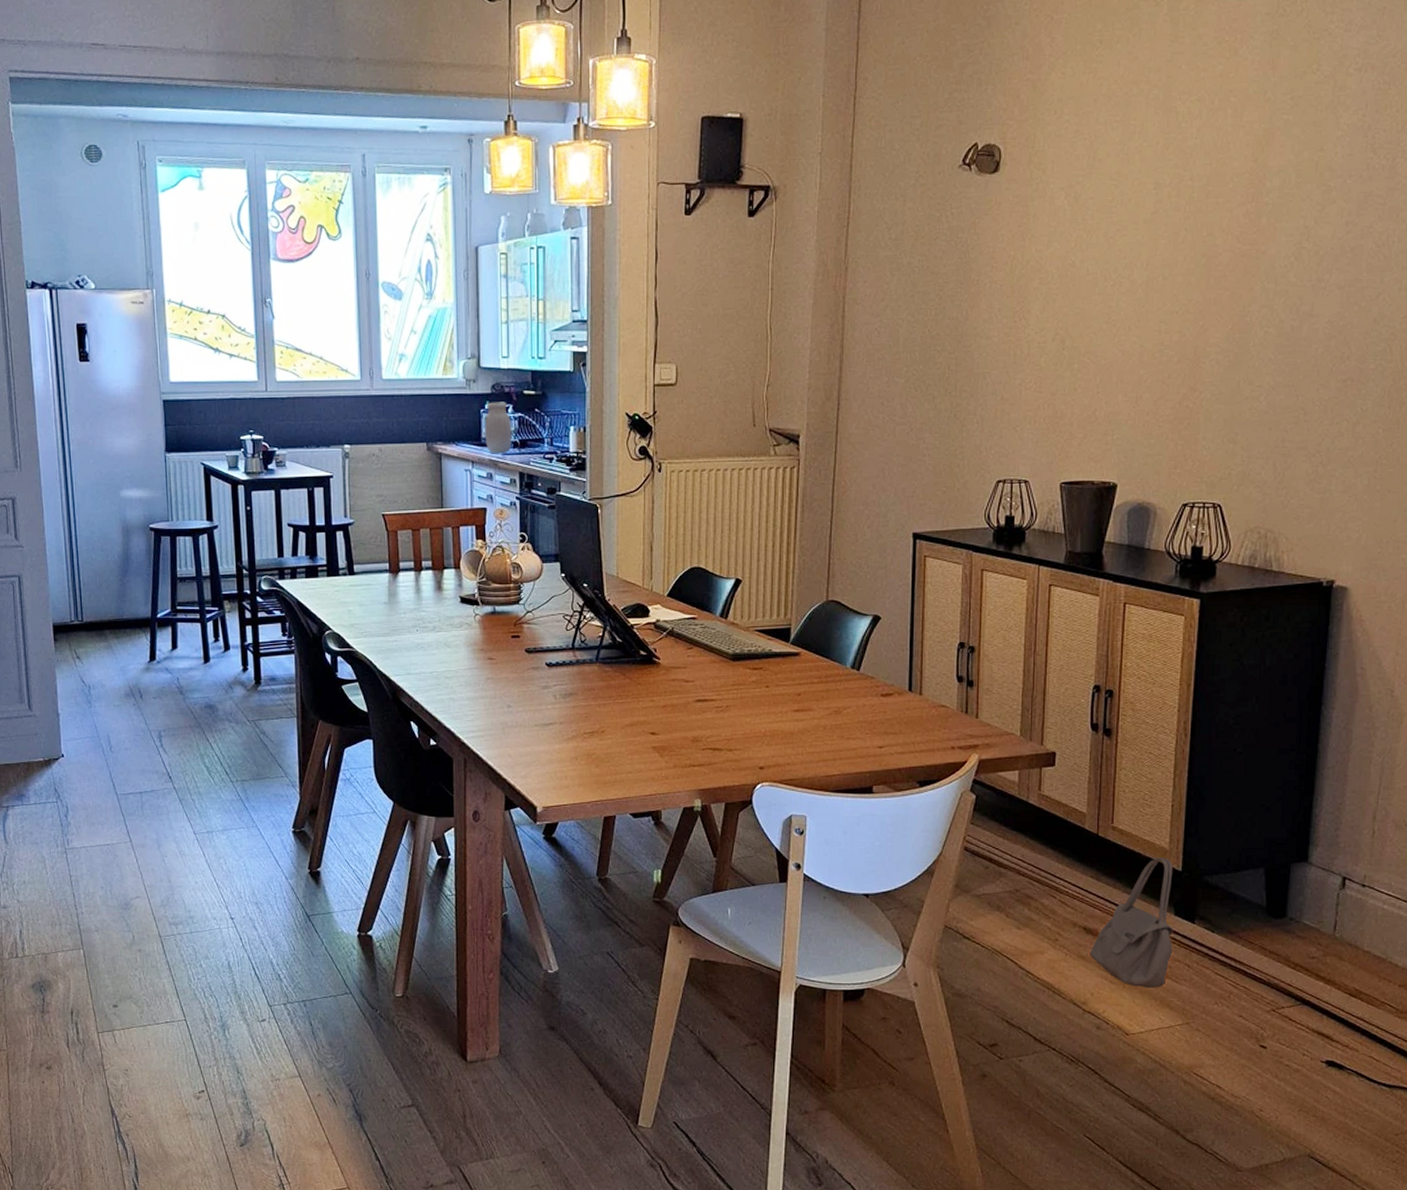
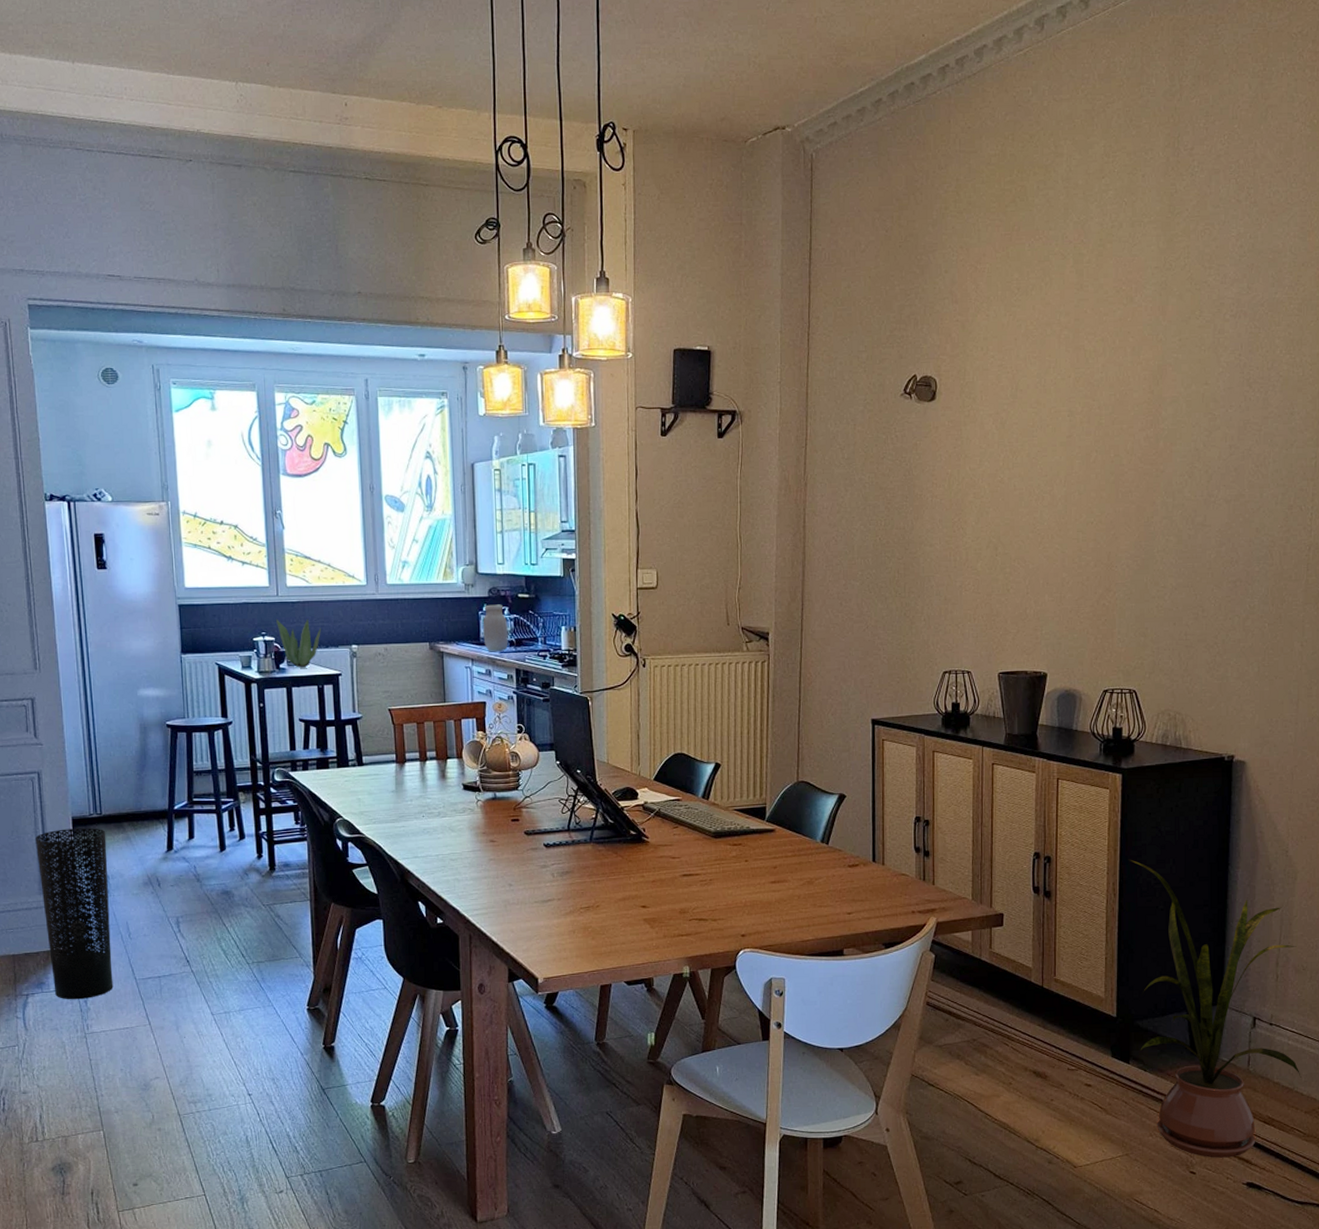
umbrella stand: none [16,635,94,813] -> present [35,828,114,999]
plant: none [265,416,313,469] -> present [276,619,322,668]
handbag: present [1090,858,1174,988] -> none [1040,1005,1112,1124]
house plant: none [1204,695,1399,1032] -> present [1129,859,1300,1158]

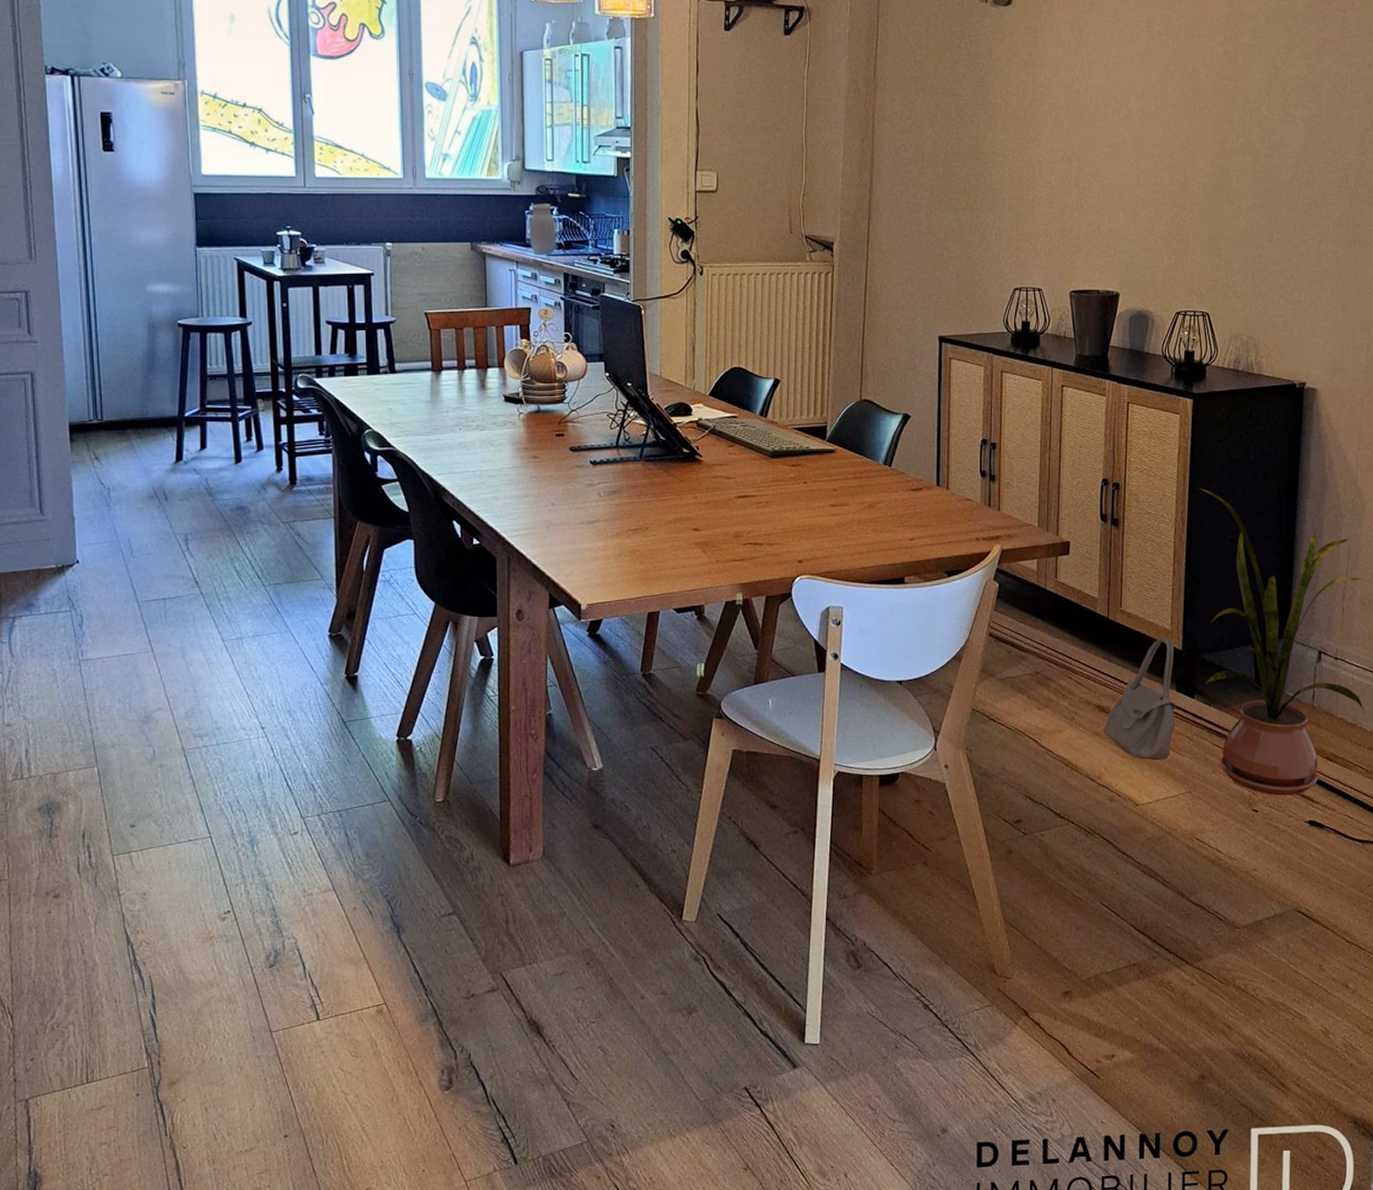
umbrella stand: present [35,828,114,999] -> none [27,435,112,623]
plant: present [276,619,322,668] -> none [303,212,353,266]
handbag: none [1040,1005,1112,1124] -> present [1103,638,1176,761]

